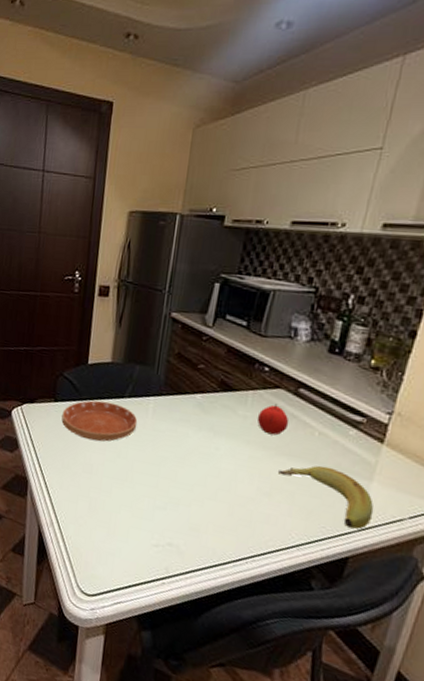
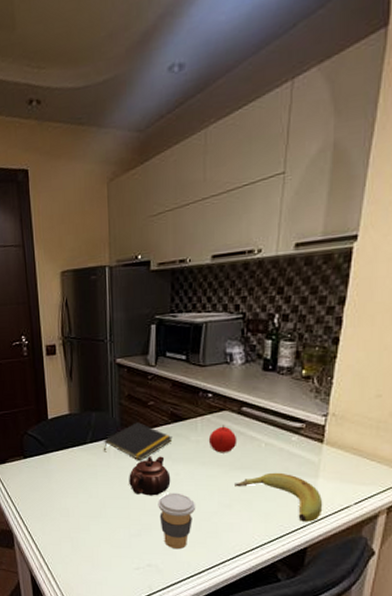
saucer: present [61,400,138,442] -> none [33,450,102,487]
notepad: none [142,384,219,428] -> present [104,422,173,461]
teapot: none [163,423,210,469] -> present [129,456,171,496]
coffee cup: none [189,468,233,533] -> present [158,492,196,550]

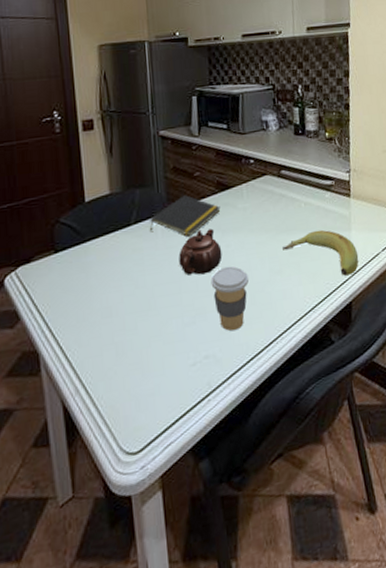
fruit: present [208,425,237,453] -> none [254,189,281,218]

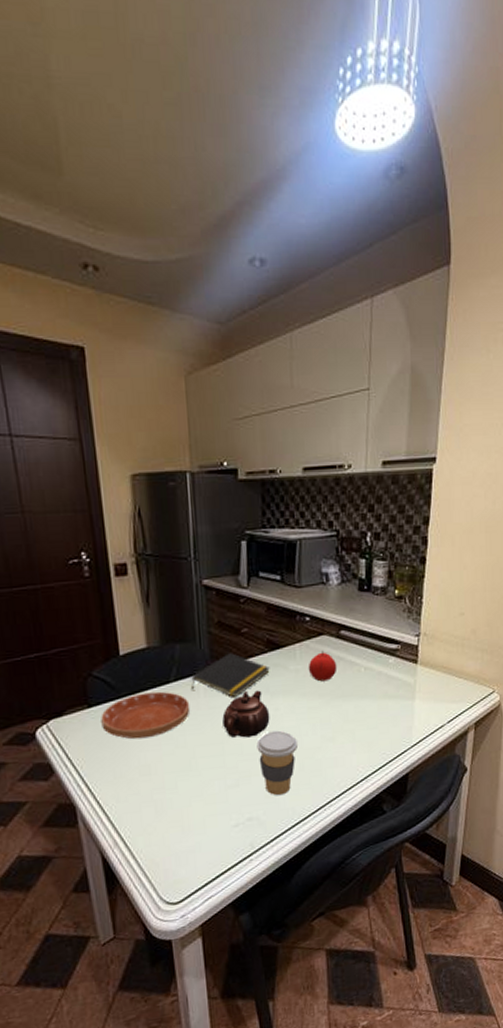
saucer: none [66,234,150,282] -> present [101,691,191,740]
fruit: none [254,189,281,218] -> present [308,650,338,682]
banana: present [282,229,359,276] -> none [337,697,421,747]

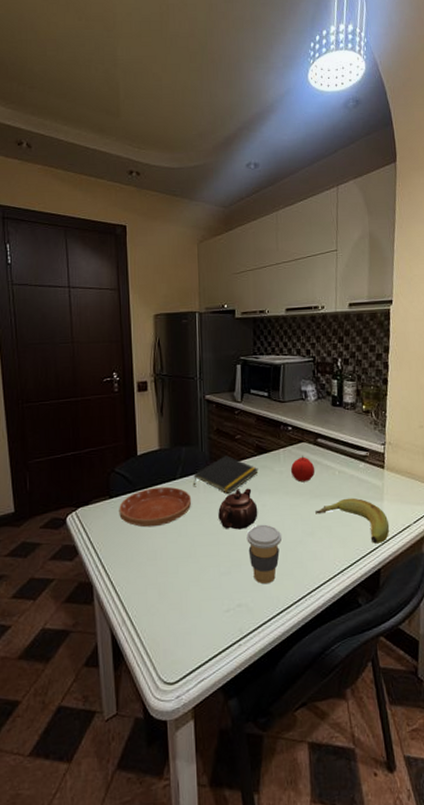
banana: none [337,697,421,747] -> present [315,497,390,544]

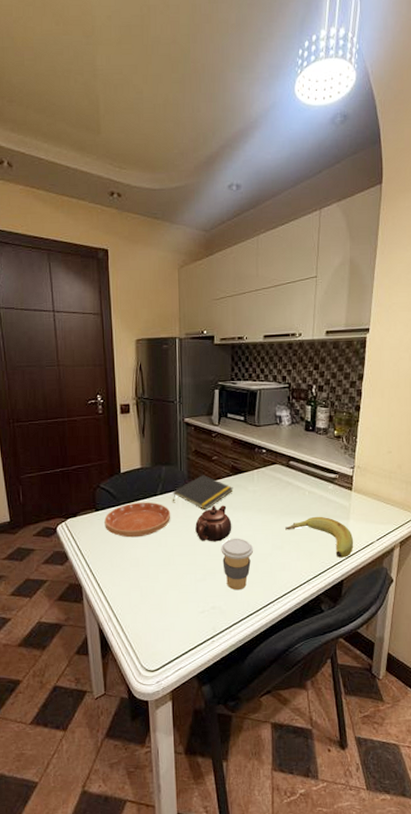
fruit: present [290,455,315,483] -> none [263,476,287,501]

